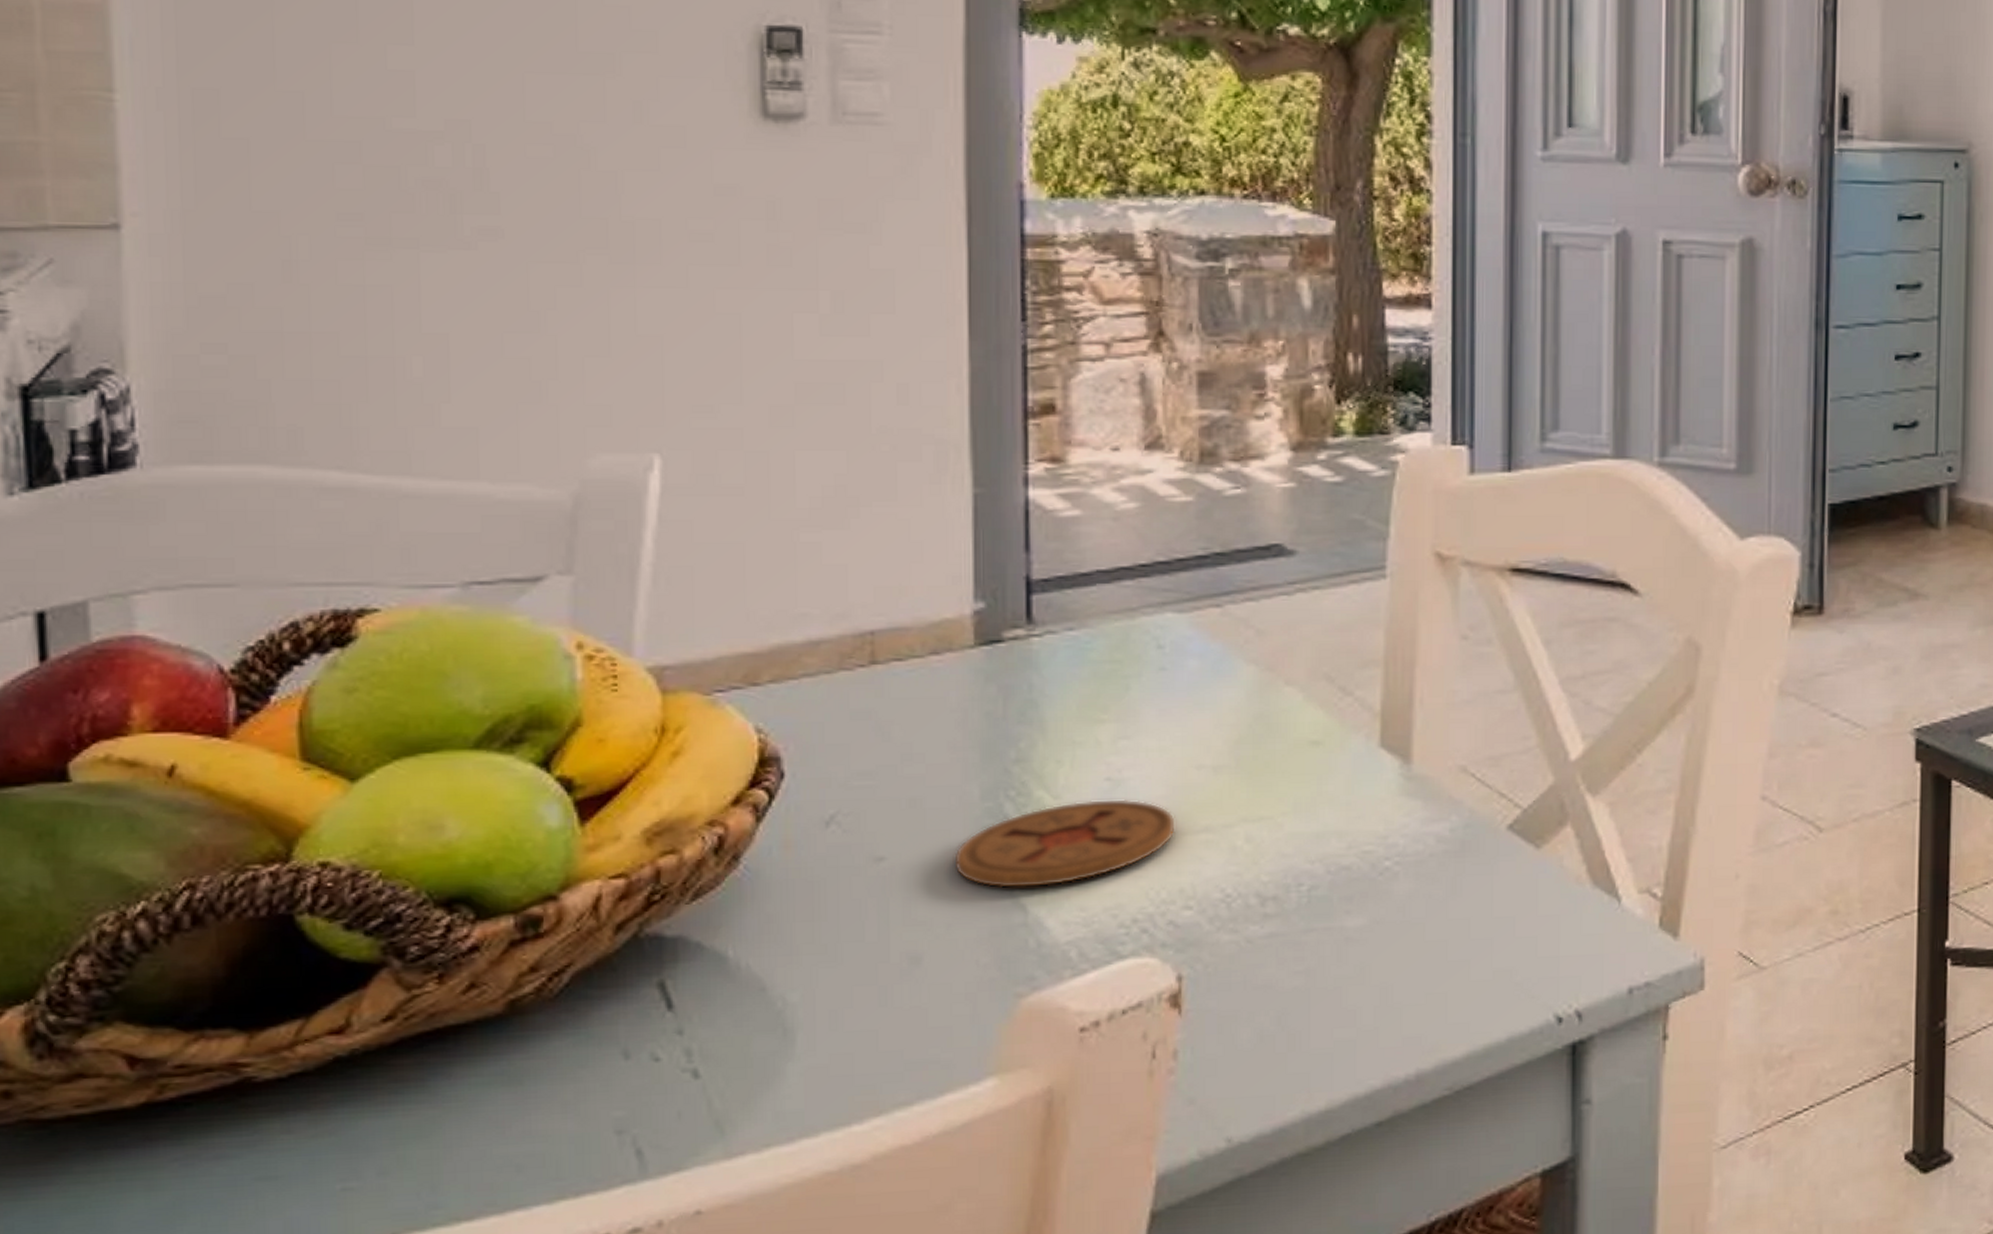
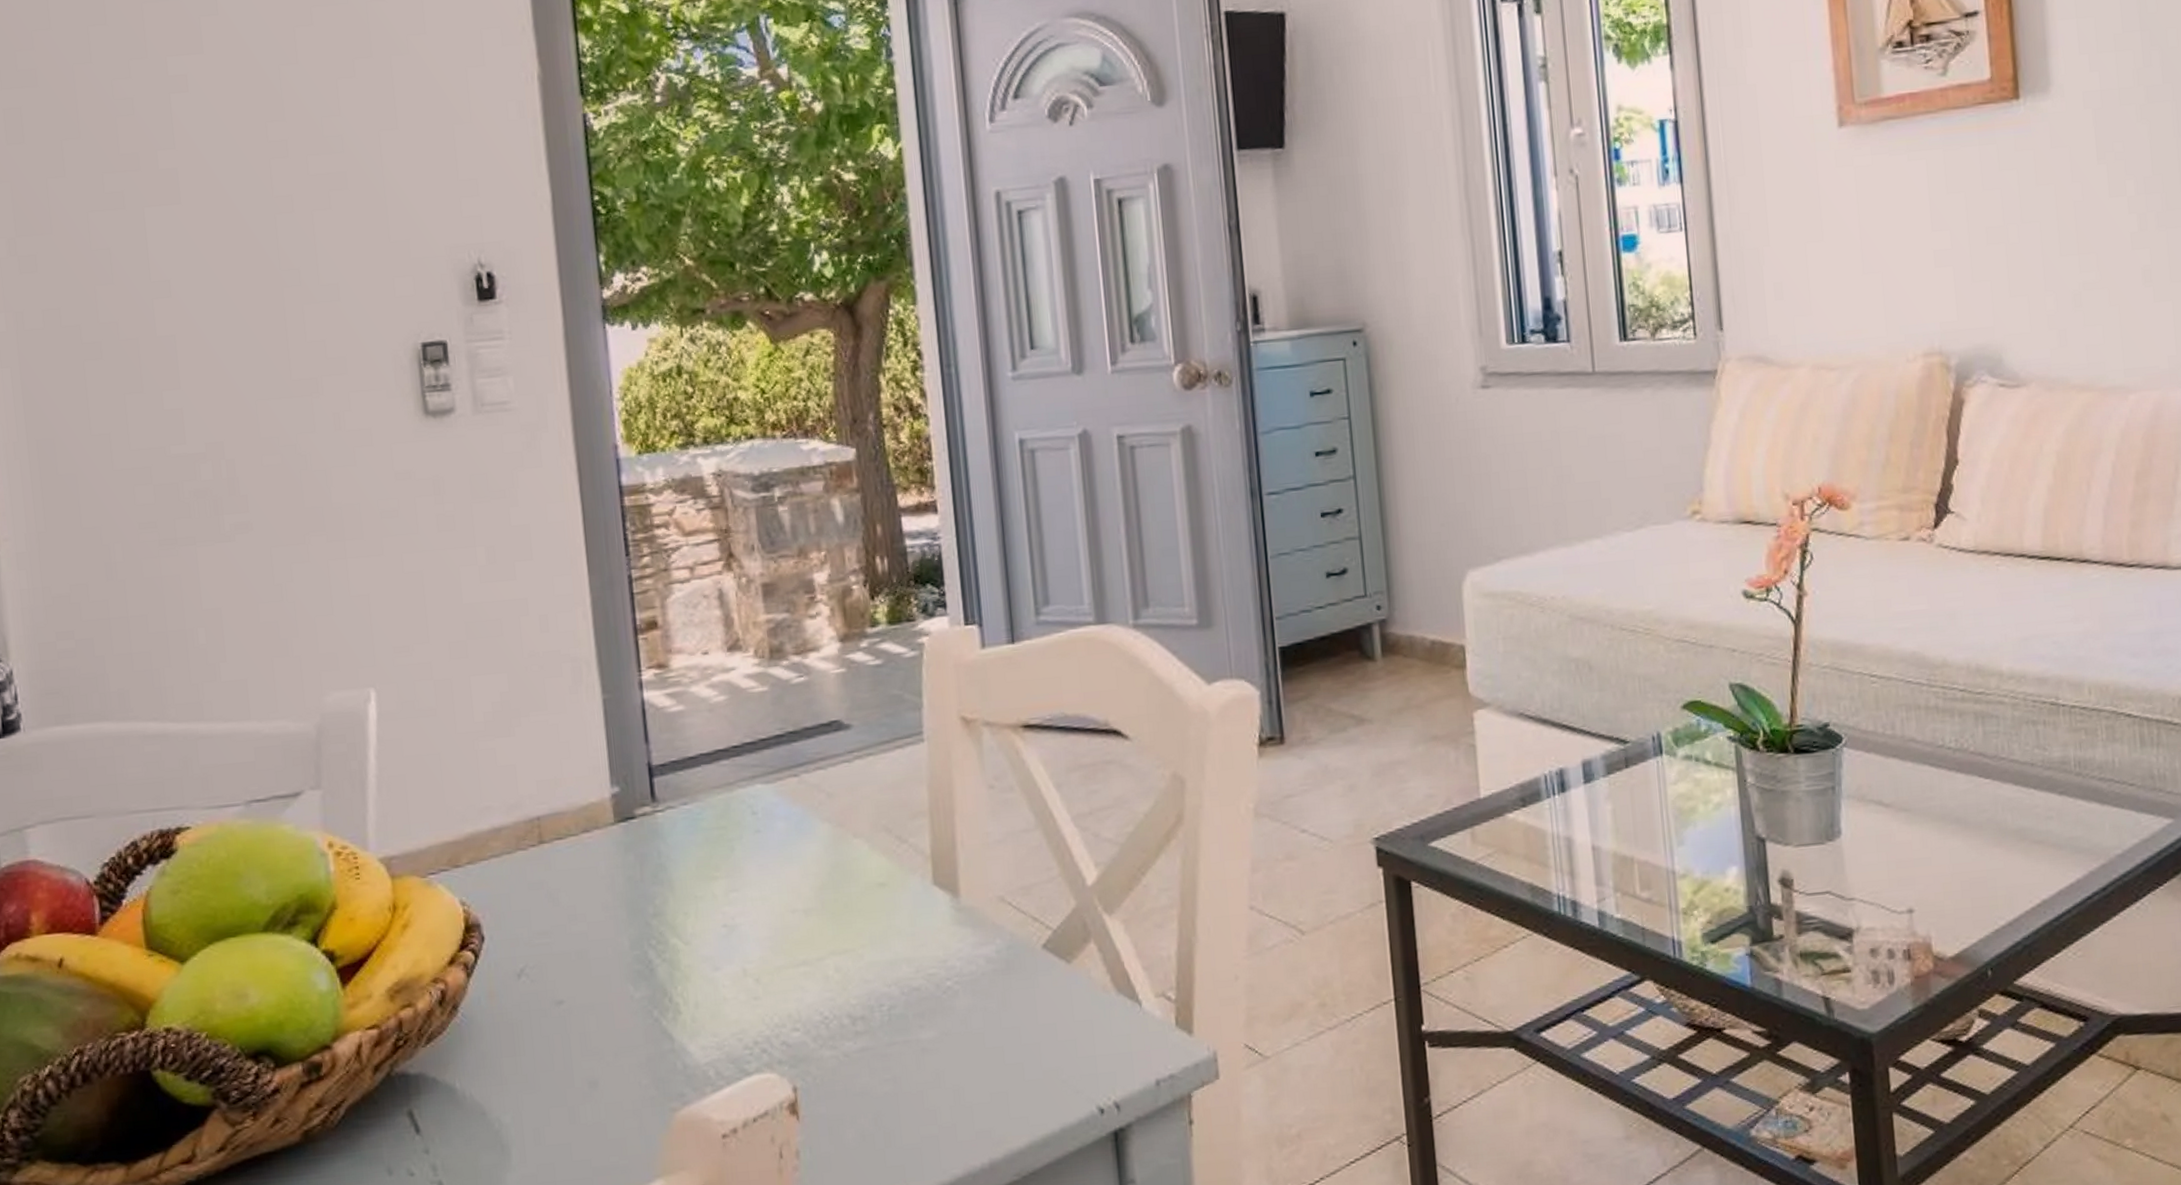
coaster: present [953,798,1175,889] -> none [614,941,780,1022]

